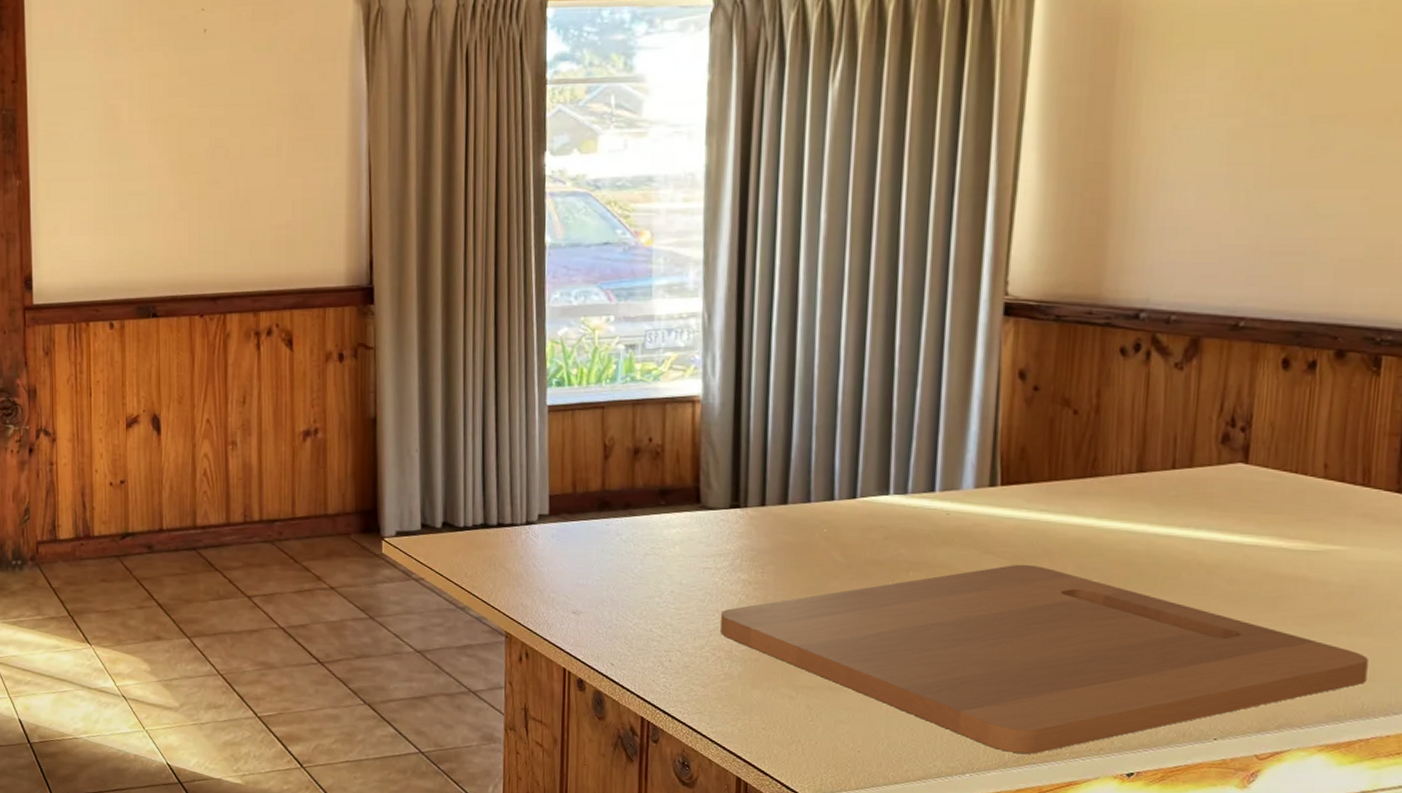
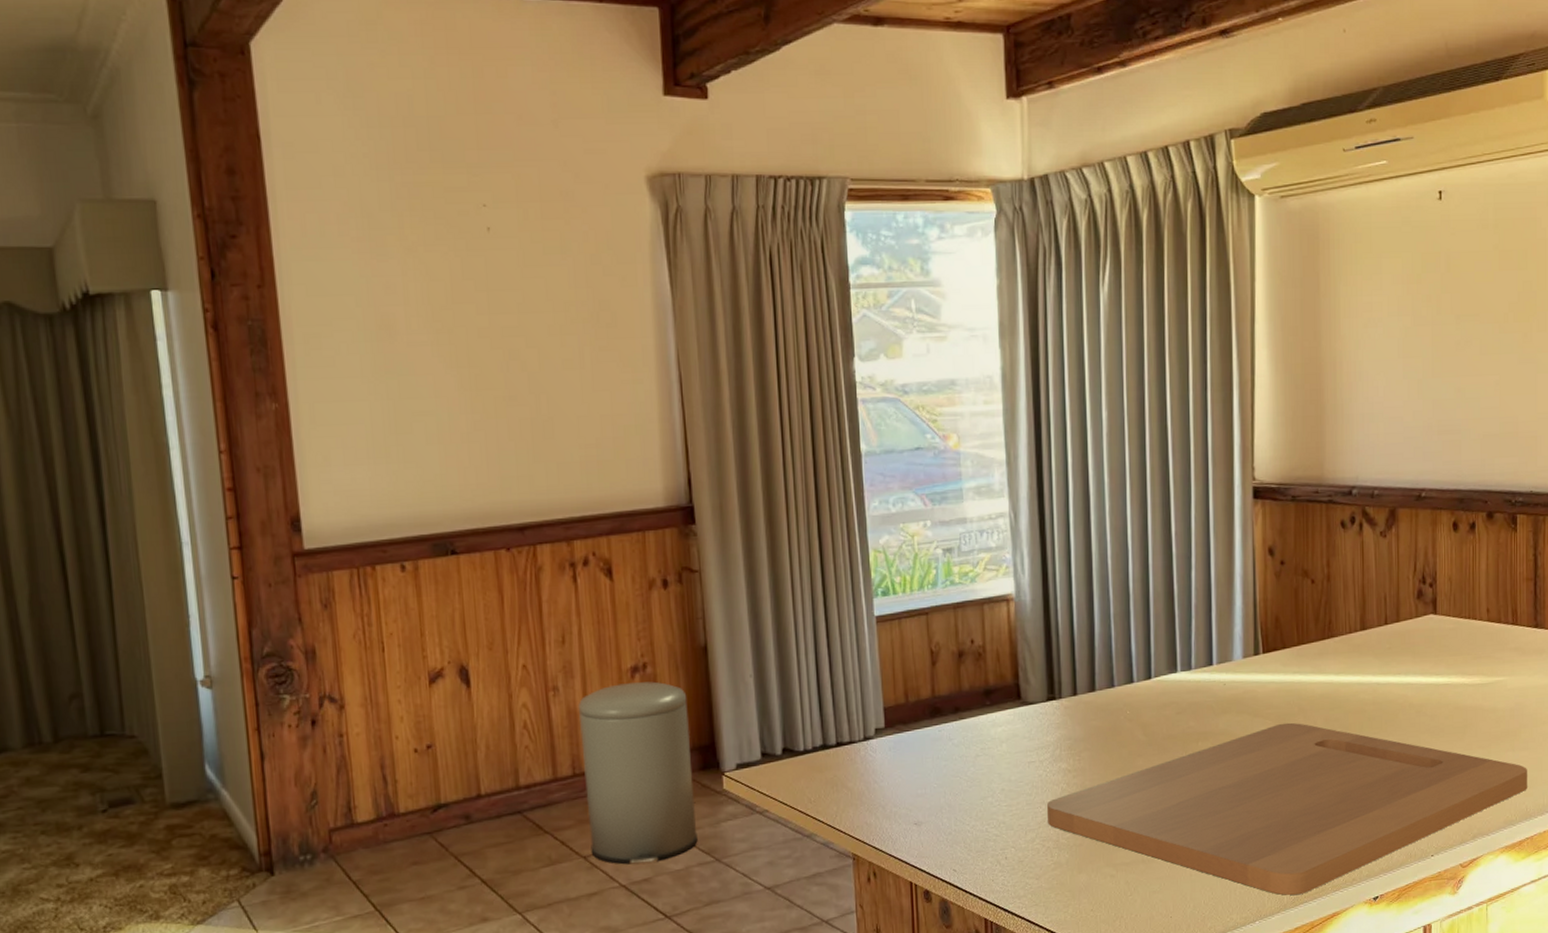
pedal bin: none [252,445,354,611] -> present [578,681,698,865]

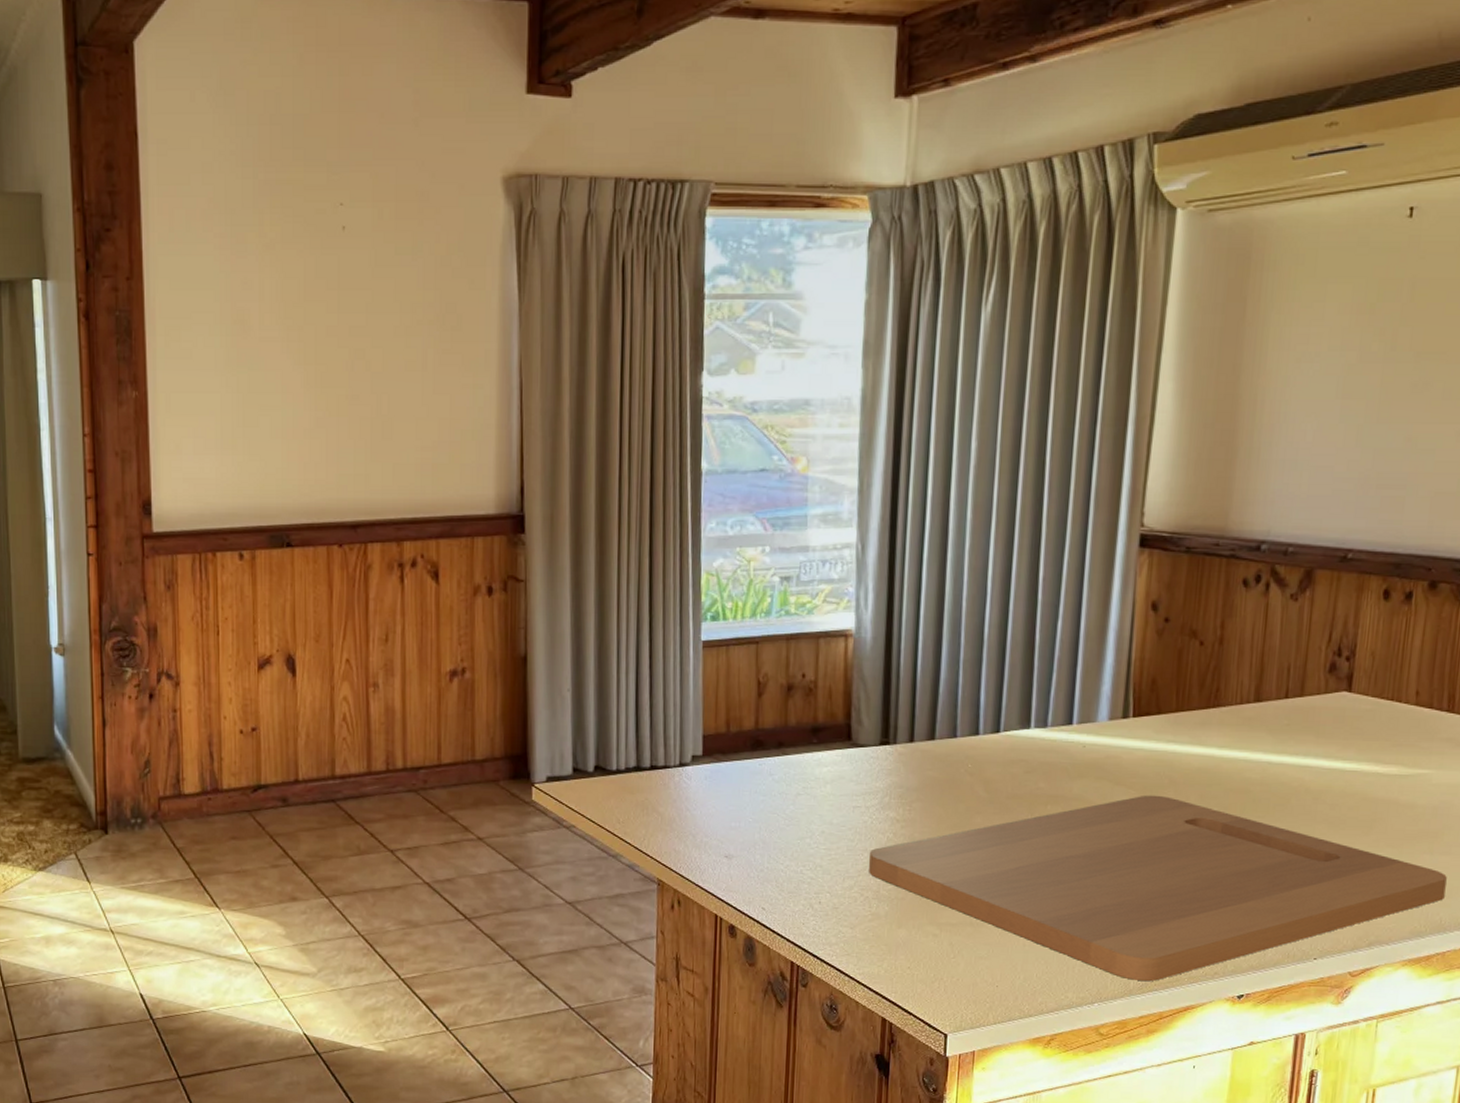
pedal bin: present [578,681,698,865] -> none [396,686,503,865]

